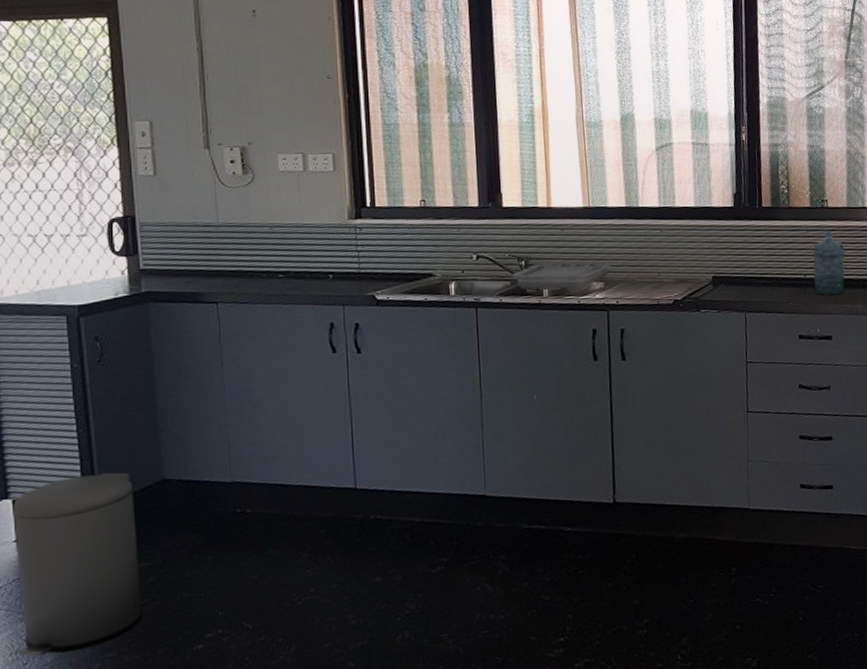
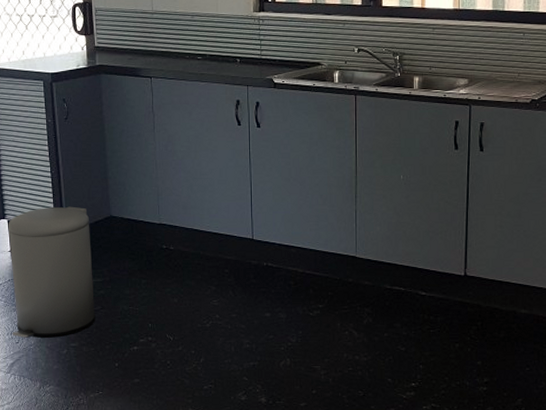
dish rack: present [512,261,612,294] -> none [387,58,477,88]

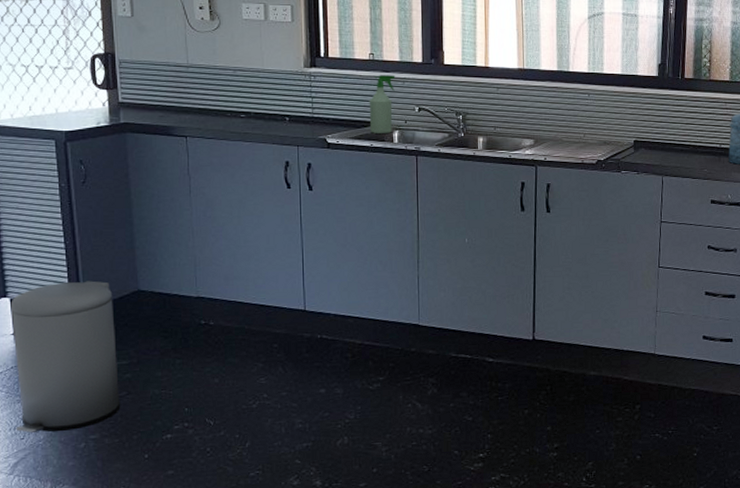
spray bottle: none [312,17,337,74] -> present [369,74,396,133]

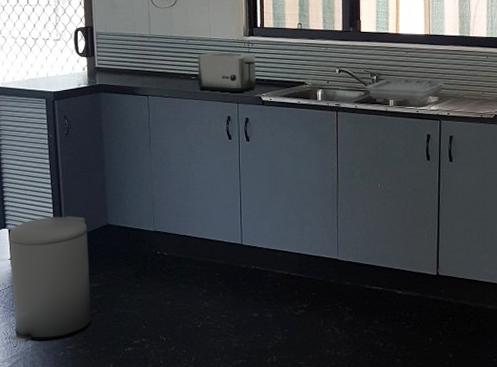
toaster: none [247,85,320,134] -> present [197,52,256,93]
spray bottle: present [369,74,396,133] -> none [297,41,320,92]
dish rack: none [450,118,542,148] -> present [365,78,446,105]

